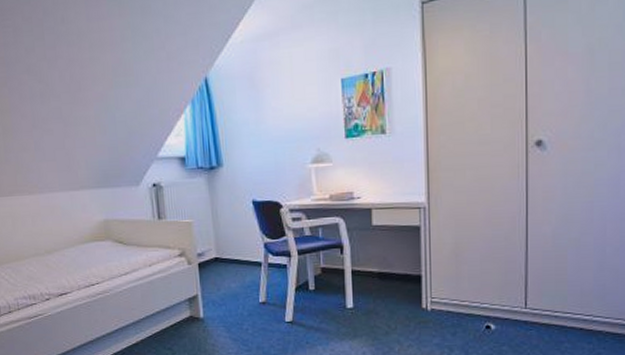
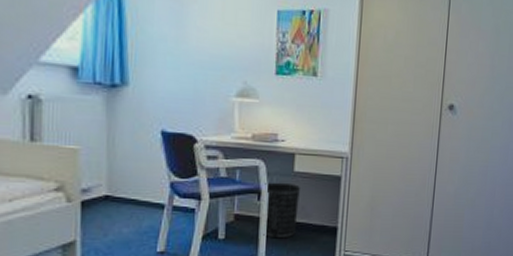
wastebasket: none [346,236,380,288] -> present [263,182,300,239]

